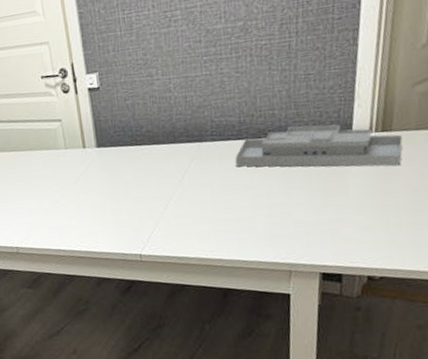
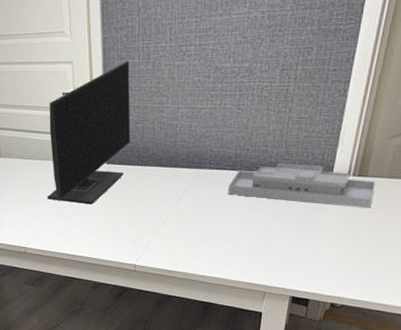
monitor: none [28,34,121,194] -> present [47,60,131,205]

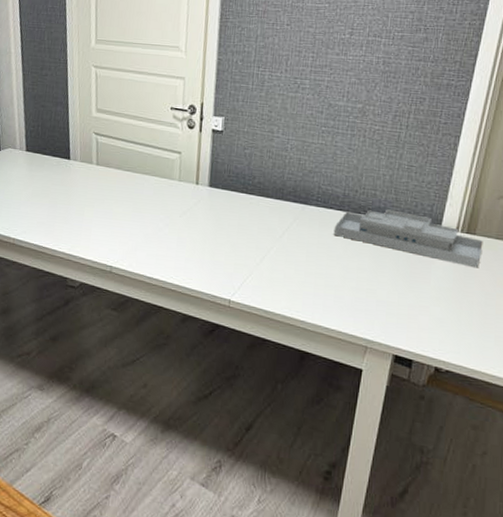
monitor: present [47,60,131,205] -> none [142,84,243,228]

